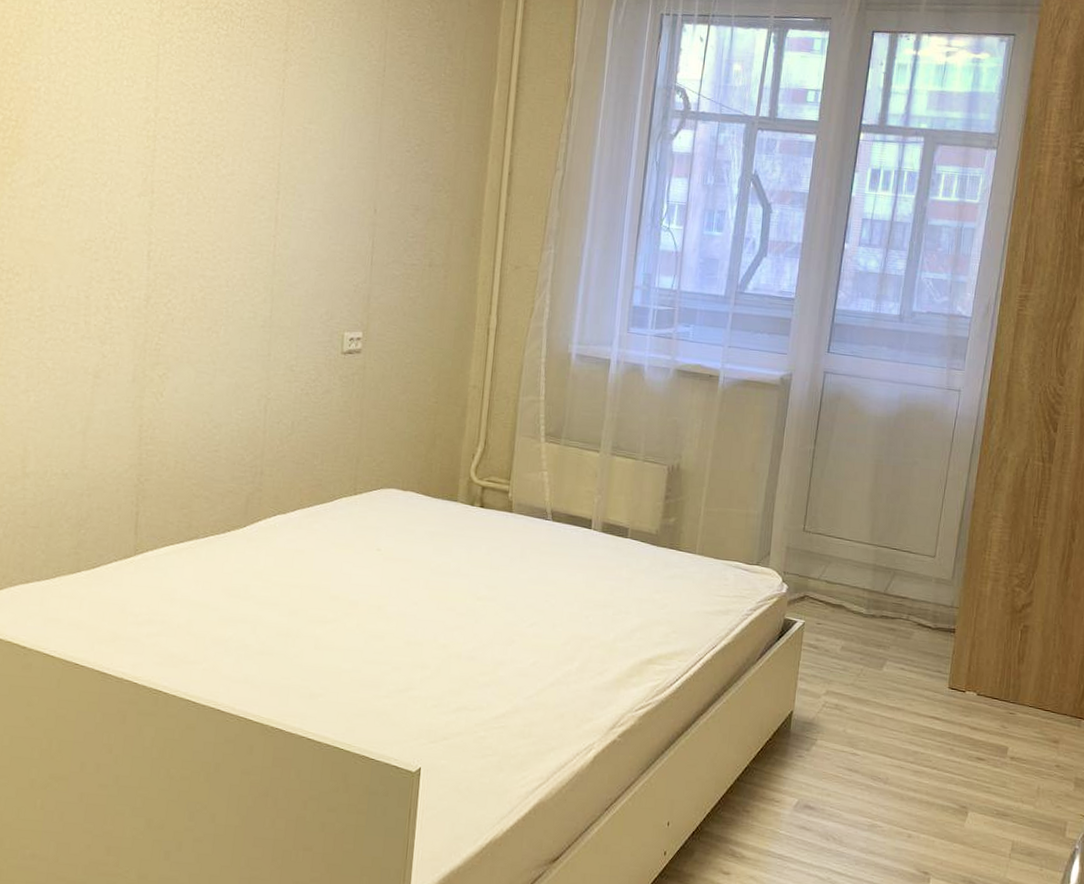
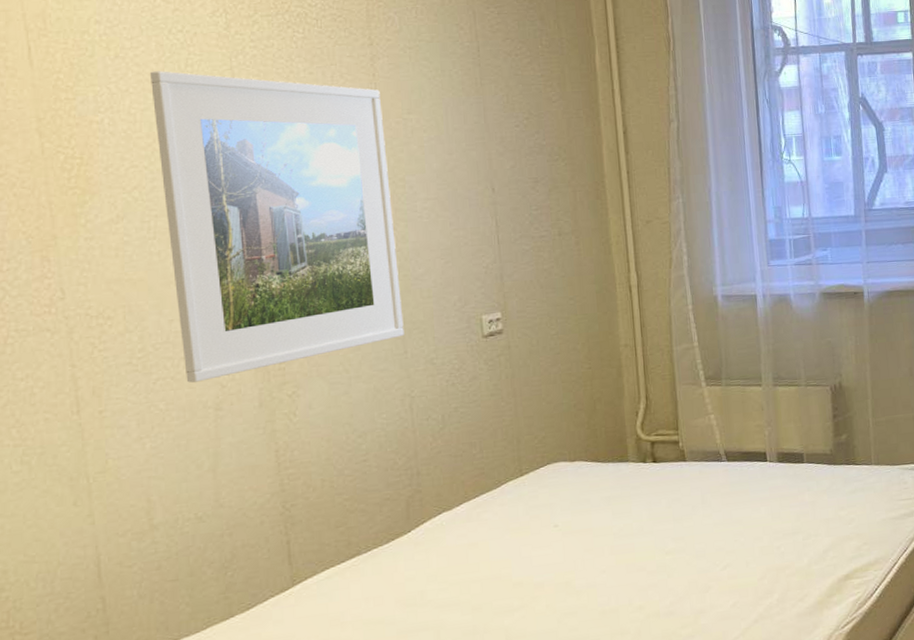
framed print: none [73,48,287,348] -> present [149,71,404,383]

